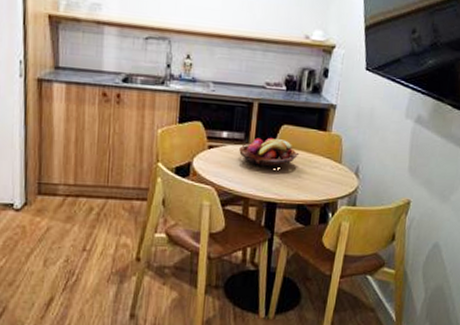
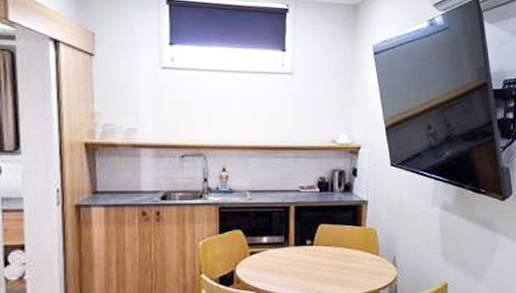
fruit basket: present [239,137,300,168] -> none [280,237,338,268]

